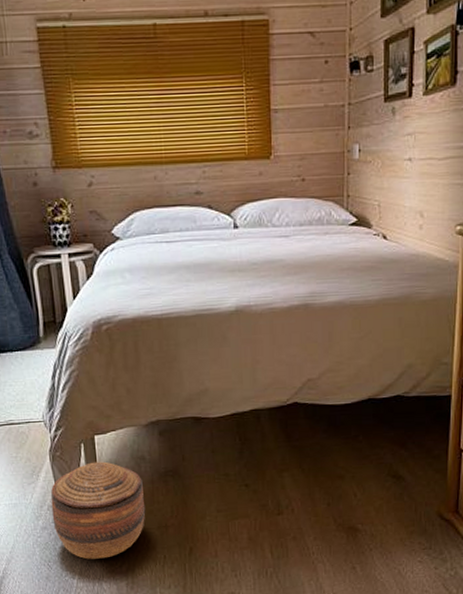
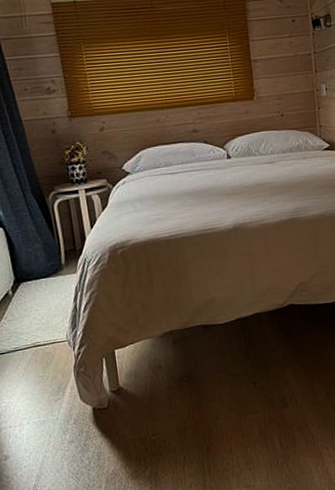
basket: present [51,461,146,559] -> none [76,373,165,468]

